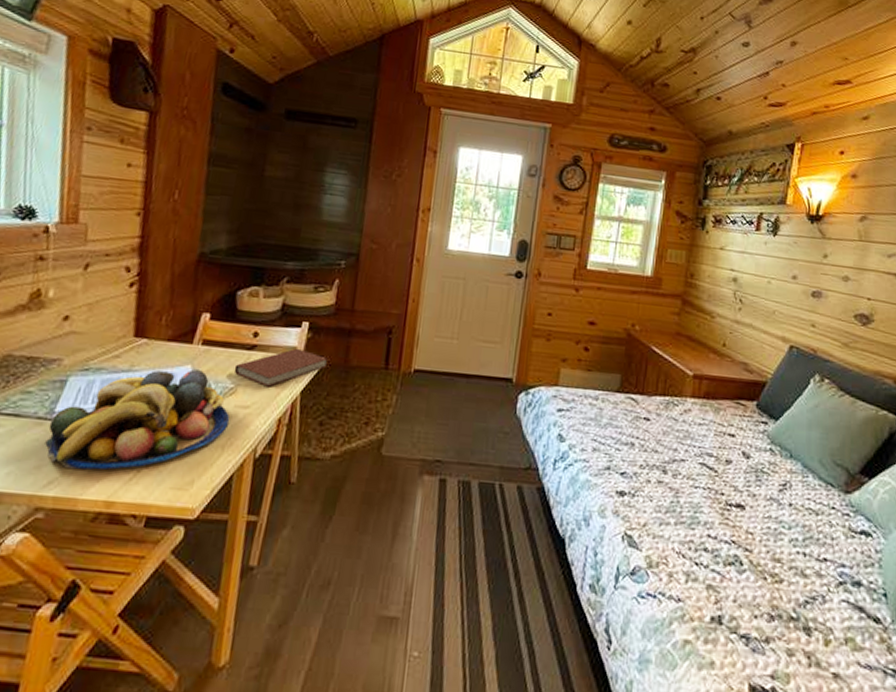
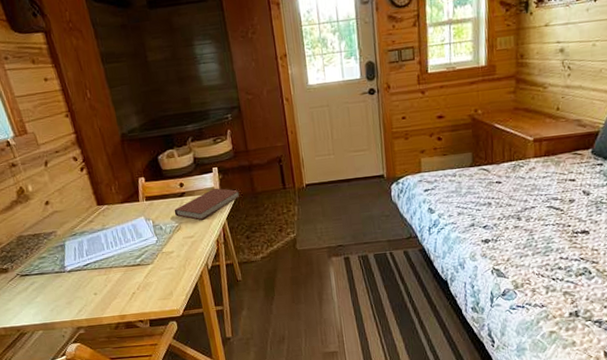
fruit bowl: present [45,369,230,470] -> none [64,218,184,301]

